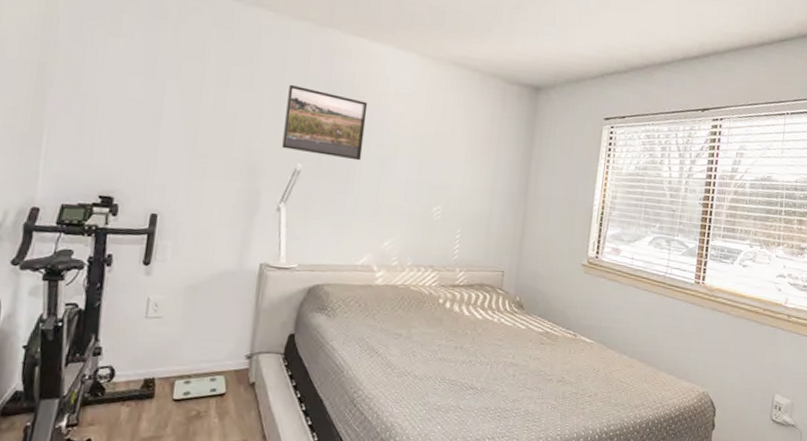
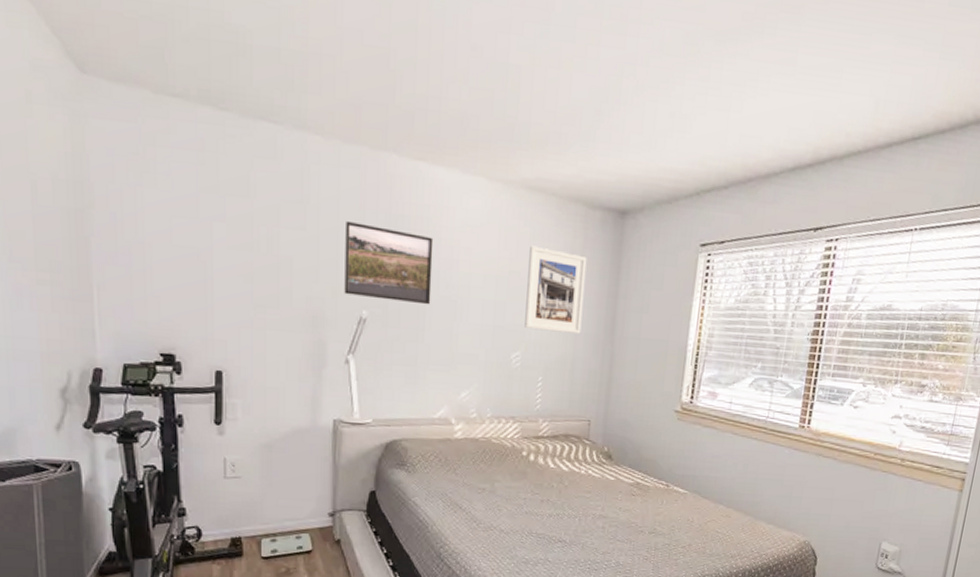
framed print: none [446,112,505,192] -> present [524,245,587,334]

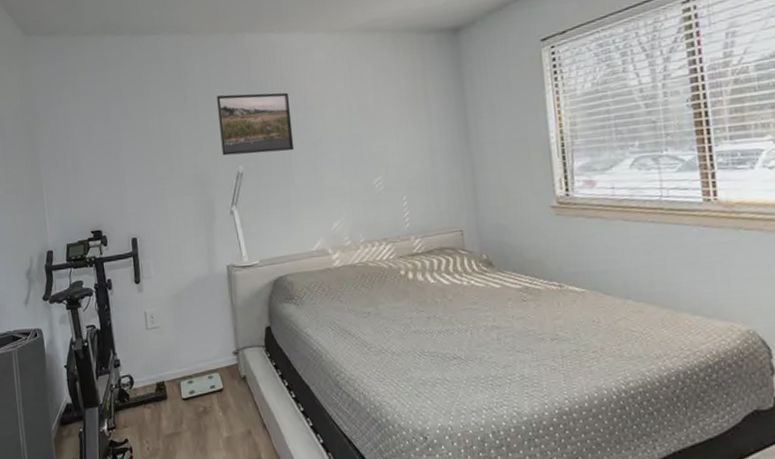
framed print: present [524,245,587,334] -> none [374,77,436,154]

